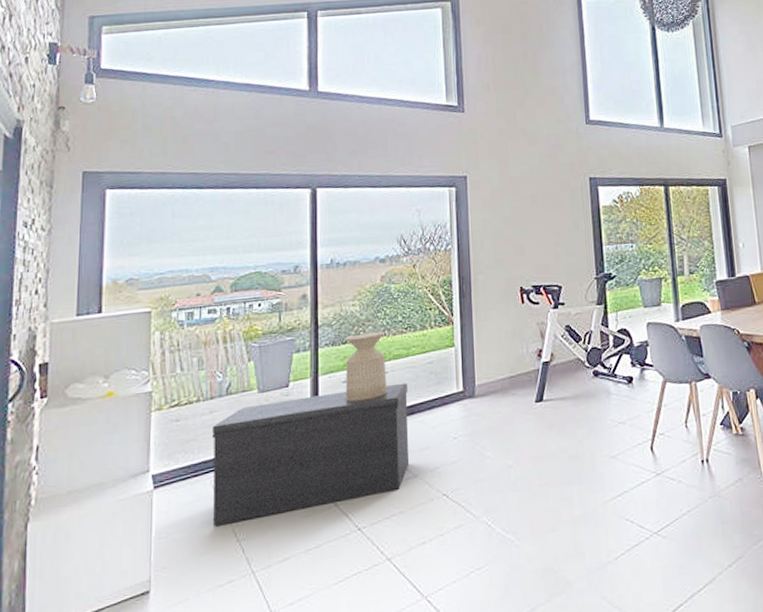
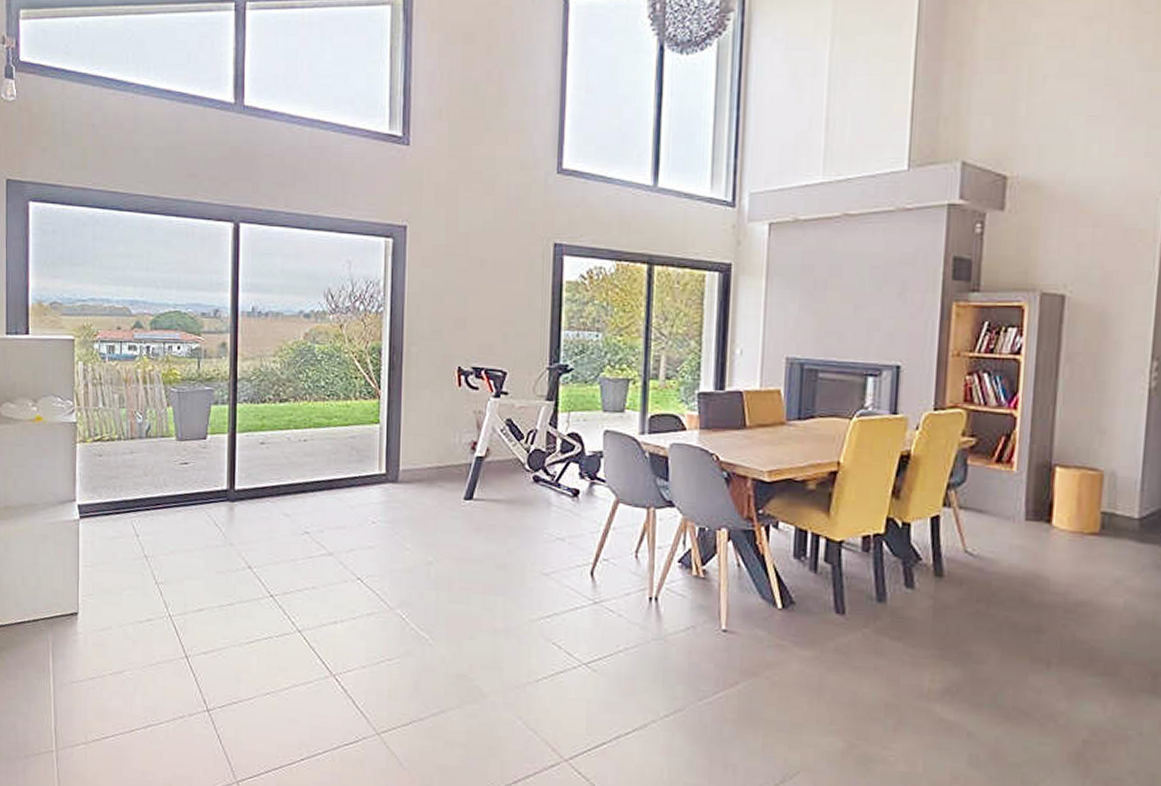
bench: present [212,383,409,527] -> none [133,452,327,566]
side table: present [345,331,387,402] -> none [263,394,307,466]

